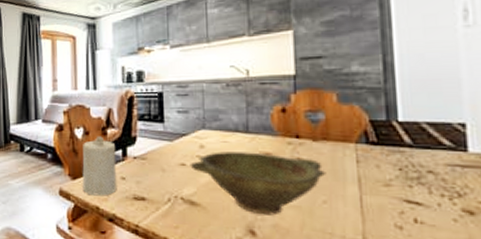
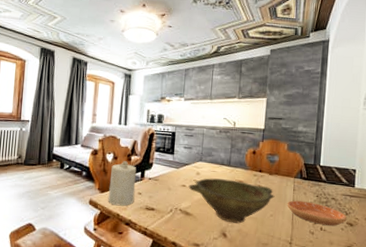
saucer: none [348,177,462,216] -> present [287,200,348,226]

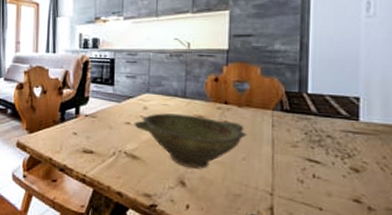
candle: present [108,161,137,206] -> none [38,95,70,149]
saucer: present [287,200,348,226] -> none [264,139,351,173]

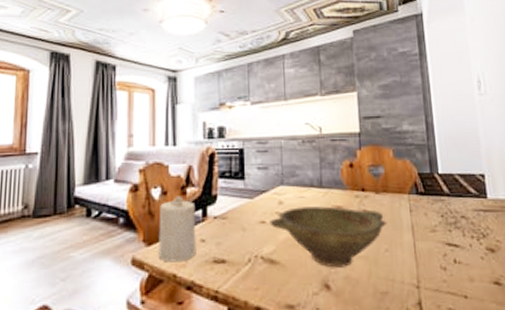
candle: none [38,95,70,149] -> present [158,196,196,263]

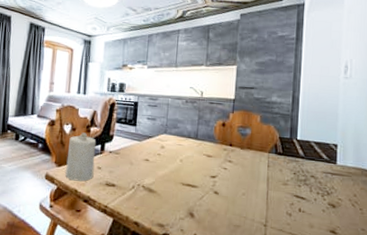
bowl: present [269,206,387,268] -> none [152,152,247,202]

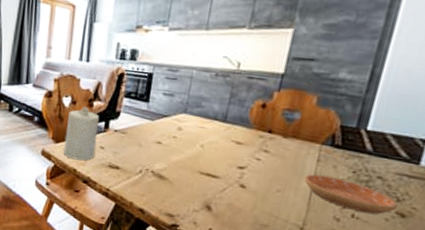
saucer: none [261,177,329,207] -> present [304,174,399,215]

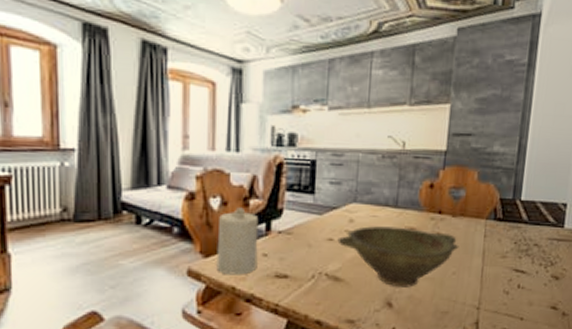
bowl: none [165,135,287,196] -> present [337,226,459,287]
saucer: present [304,174,399,215] -> none [475,250,553,282]

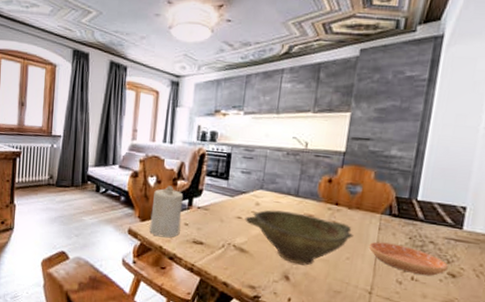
saucer: none [475,250,553,282] -> present [369,241,449,276]

